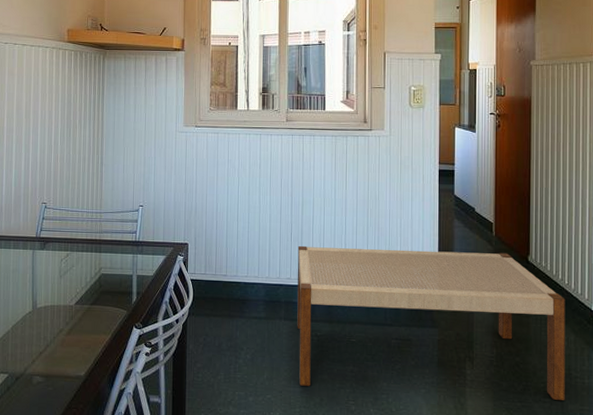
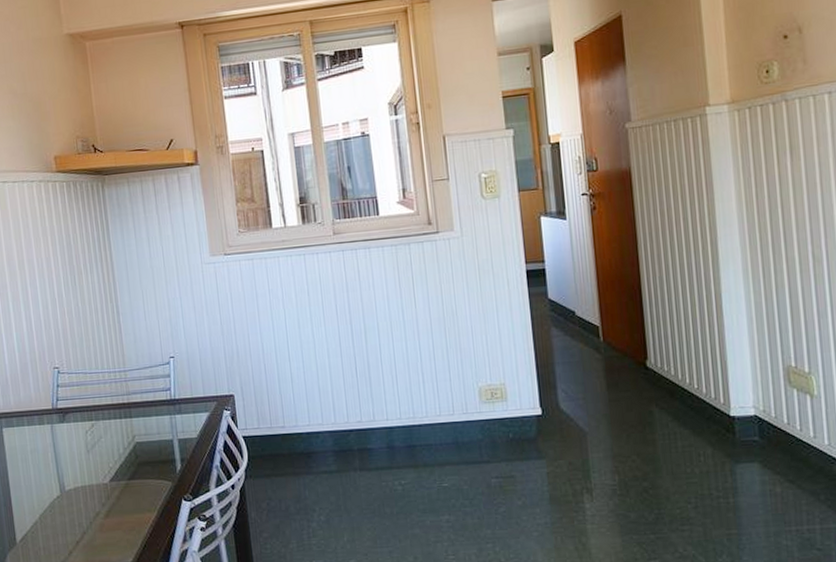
bench: present [297,245,565,400] -> none [365,360,707,545]

